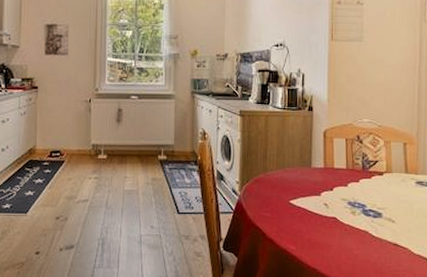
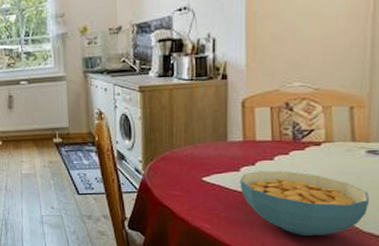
cereal bowl: none [320,196,419,258] -> present [240,170,370,237]

